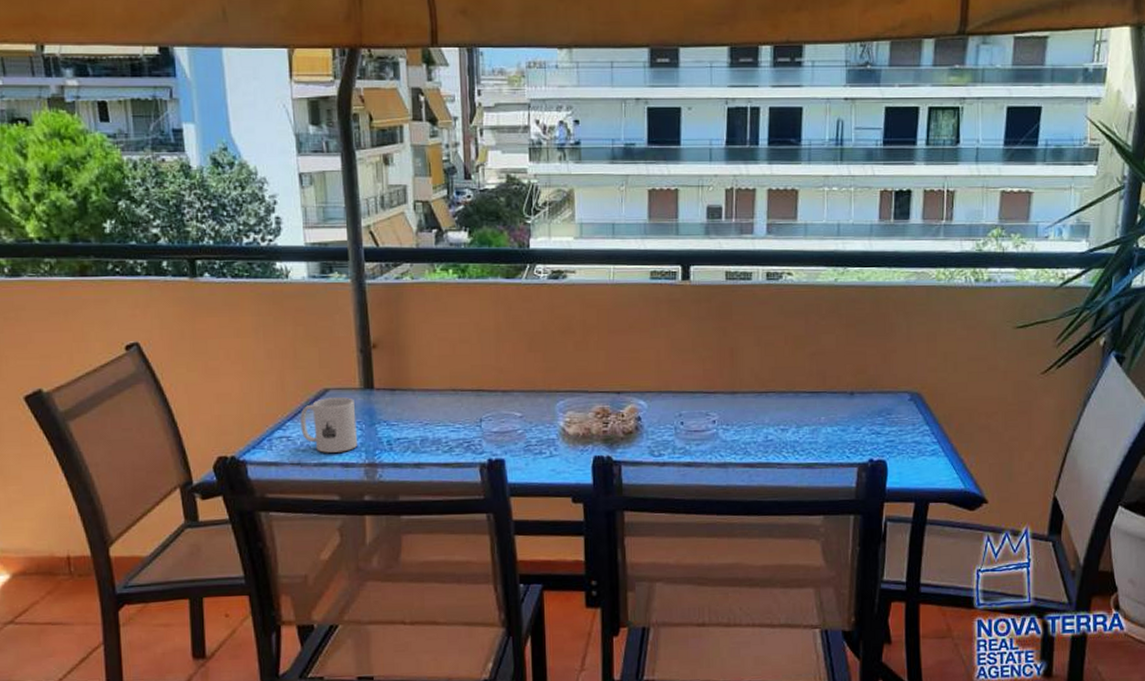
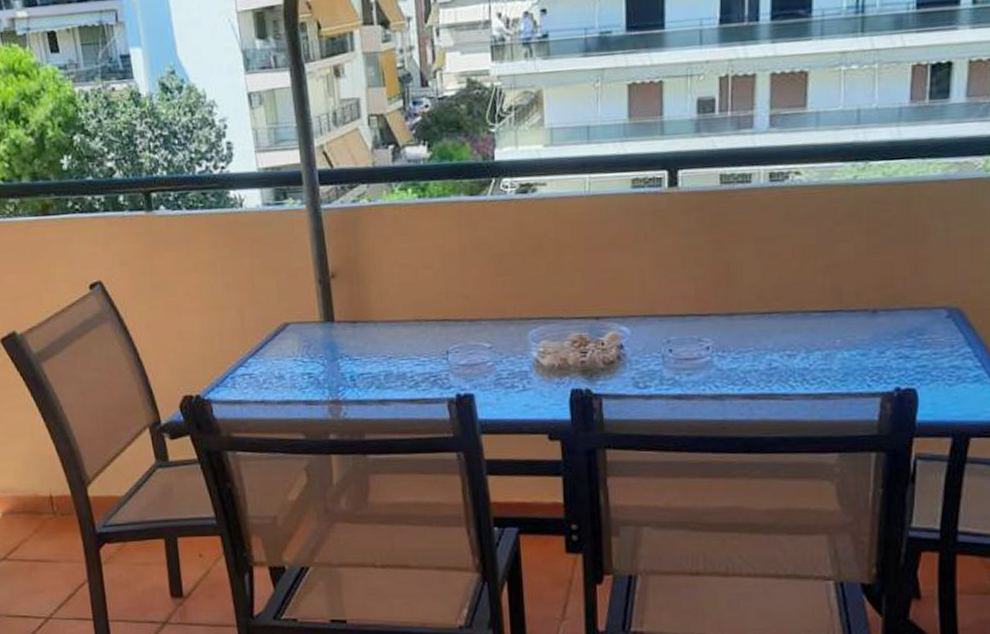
mug: present [300,397,357,453] -> none [261,331,320,390]

